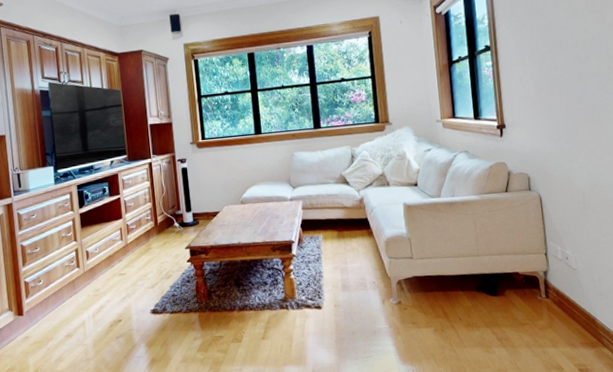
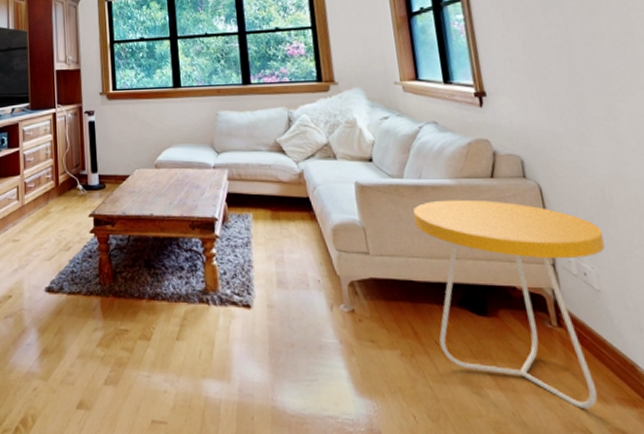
side table: none [447,209,582,353] -> present [413,199,605,408]

